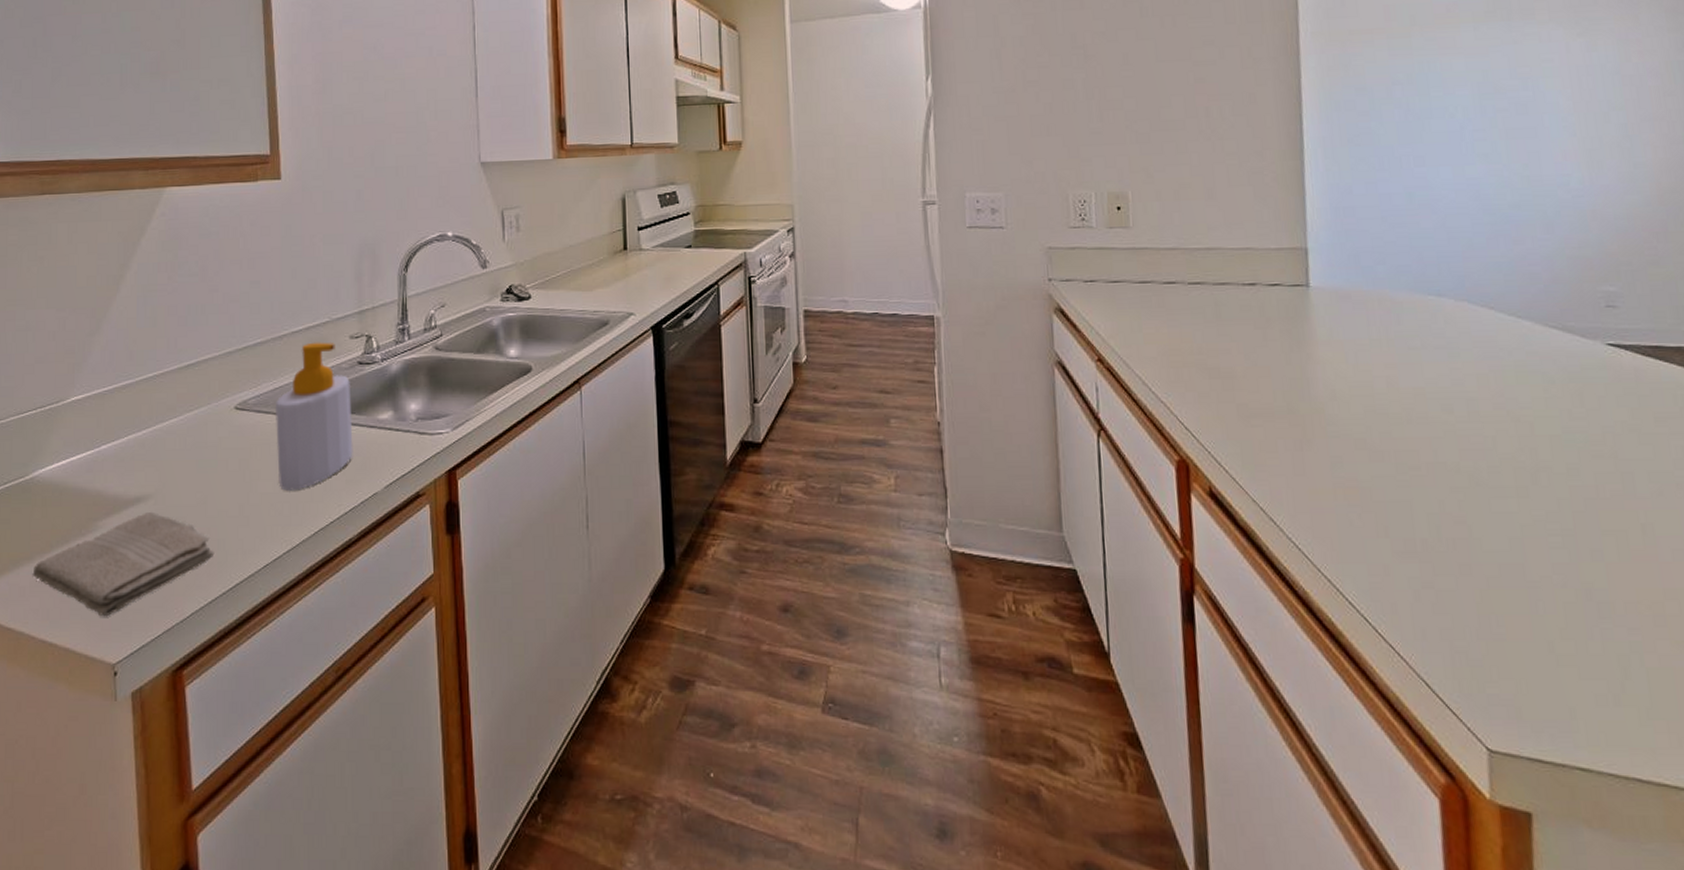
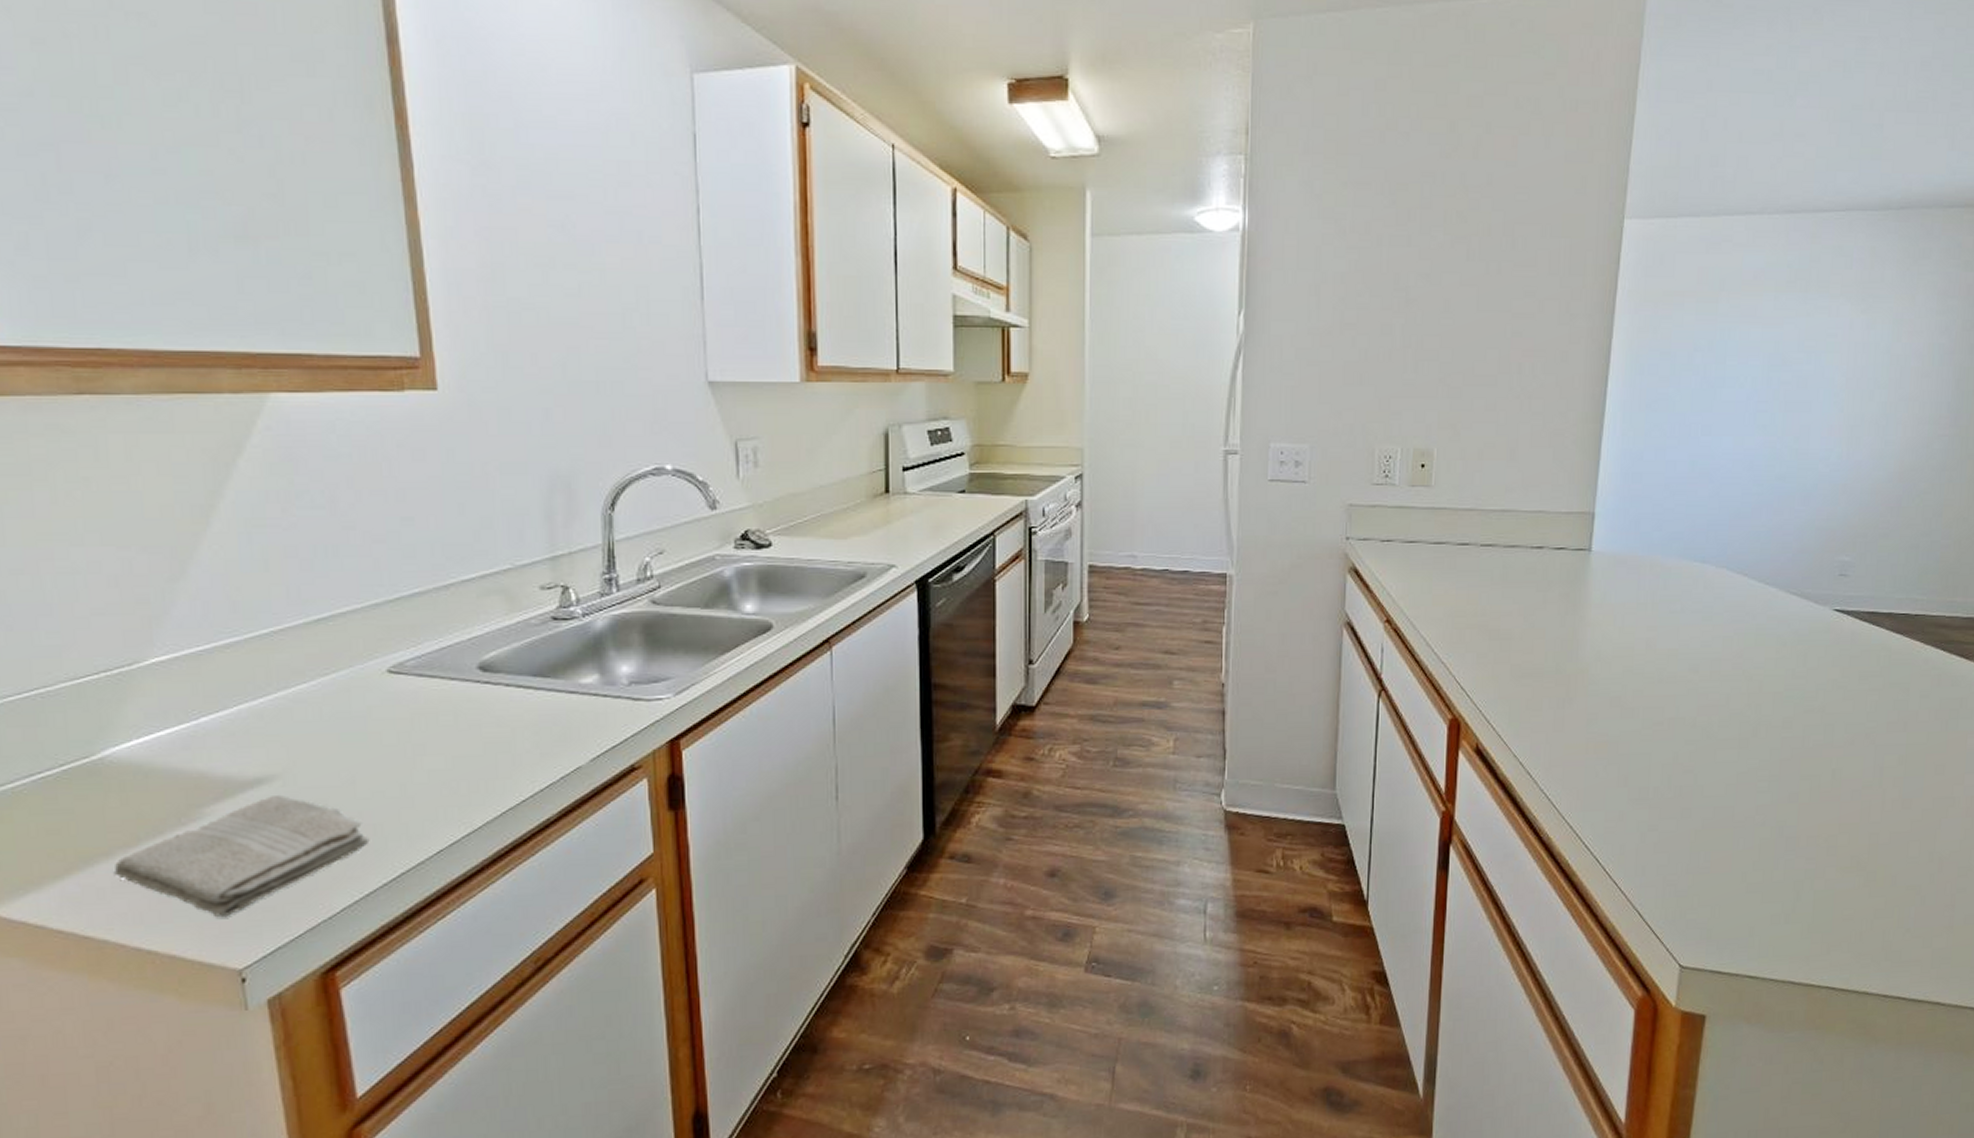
soap bottle: present [274,342,353,491] -> none [442,593,549,767]

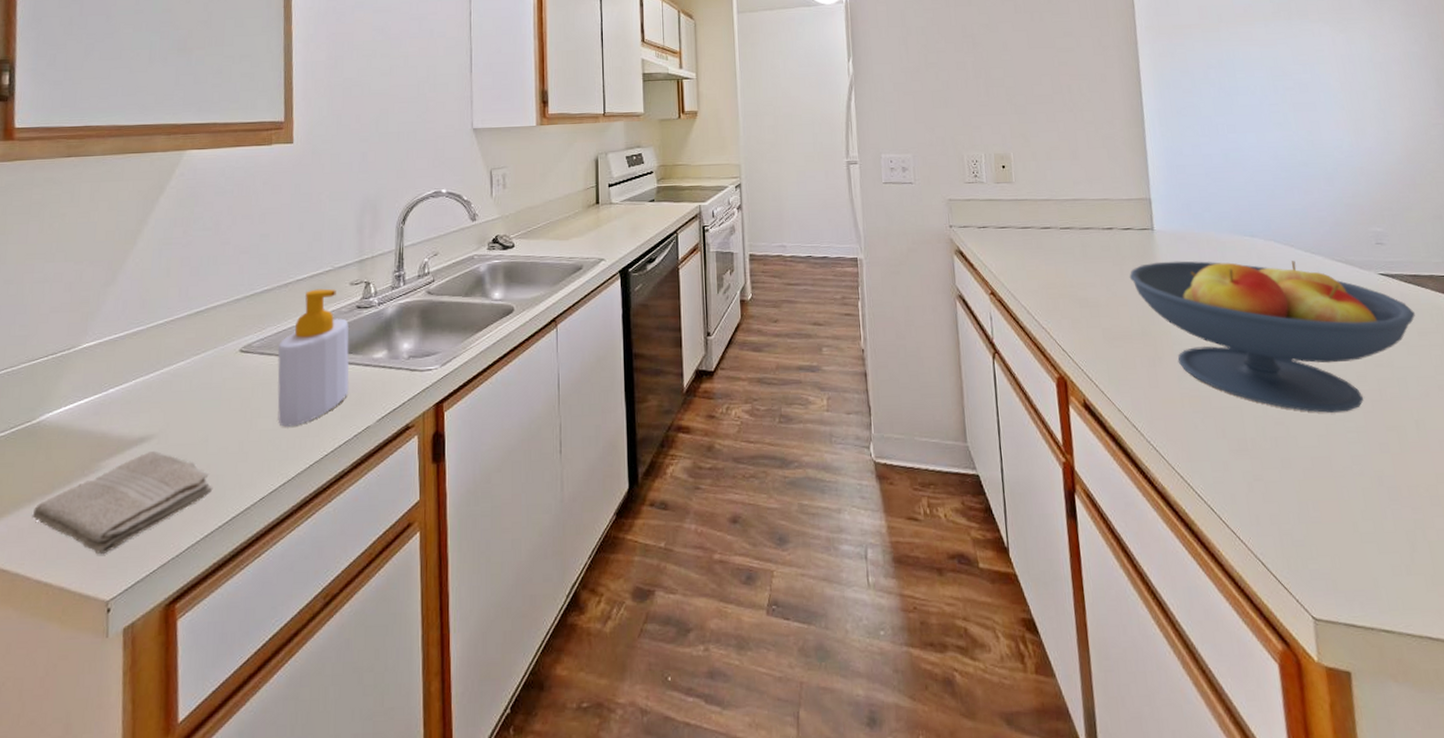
soap bottle: none [442,593,549,767] -> present [277,288,350,427]
fruit bowl: none [1552,588,1862,761] -> present [1129,260,1415,413]

